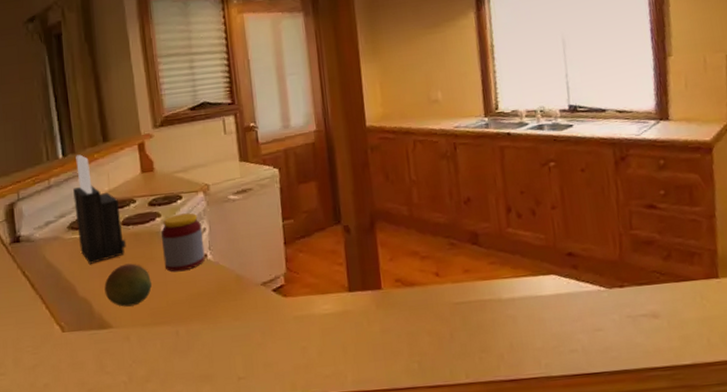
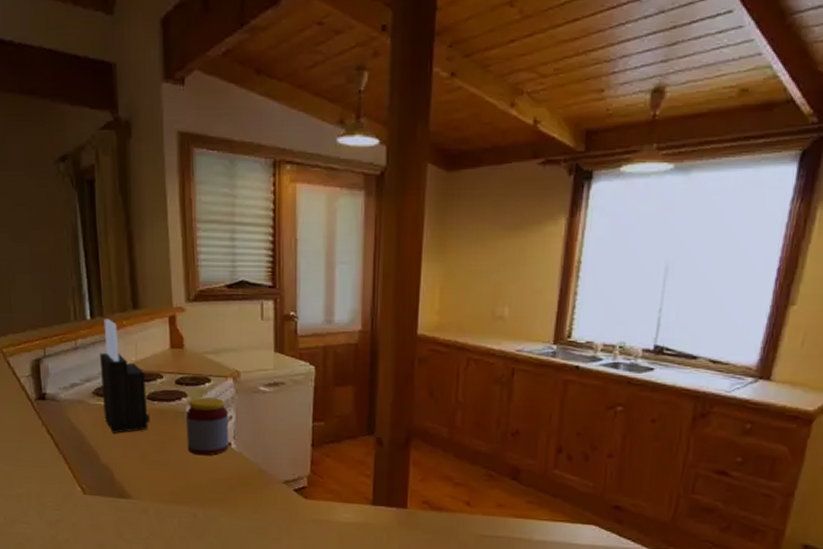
fruit: present [104,263,152,307] -> none [126,439,173,481]

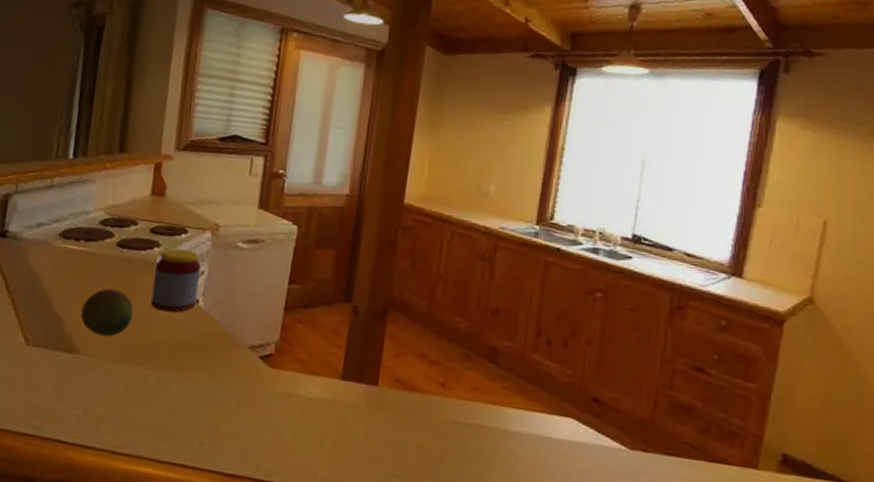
knife block: present [100,318,151,433] -> none [66,159,120,280]
fruit: none [126,439,173,481] -> present [80,288,133,337]

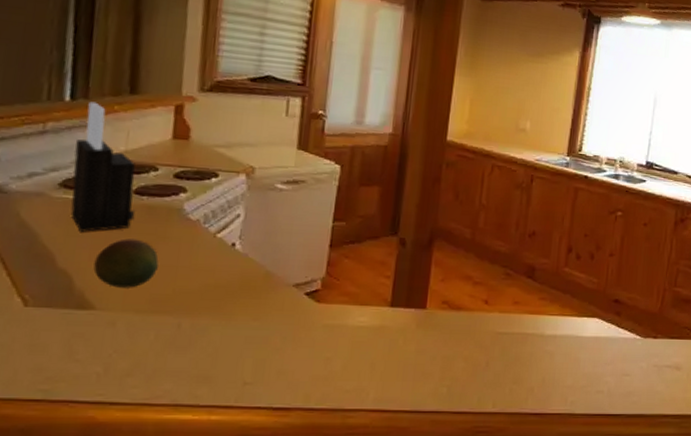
knife block: none [66,159,120,280] -> present [70,101,136,232]
jar: present [150,249,201,312] -> none [179,193,236,258]

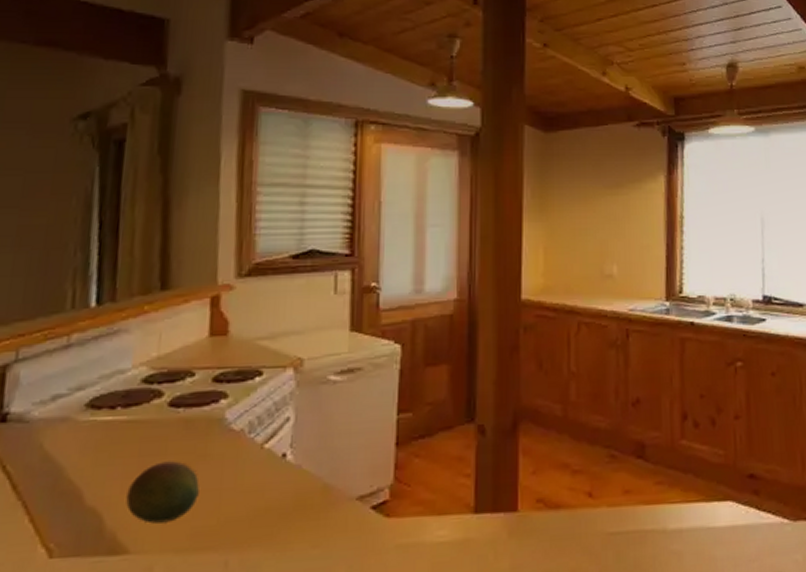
knife block: present [70,101,136,232] -> none [98,304,171,460]

